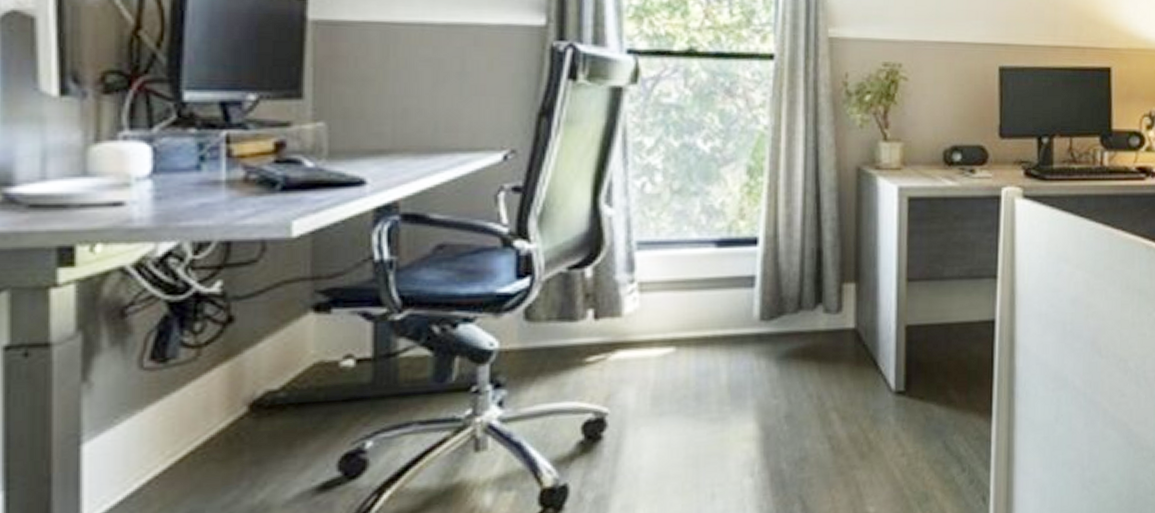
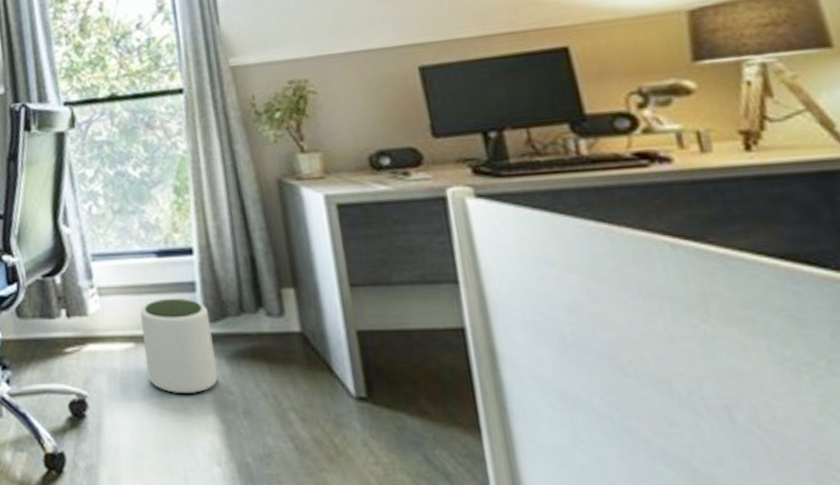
plant pot: none [686,294,766,403] -> present [139,298,218,394]

